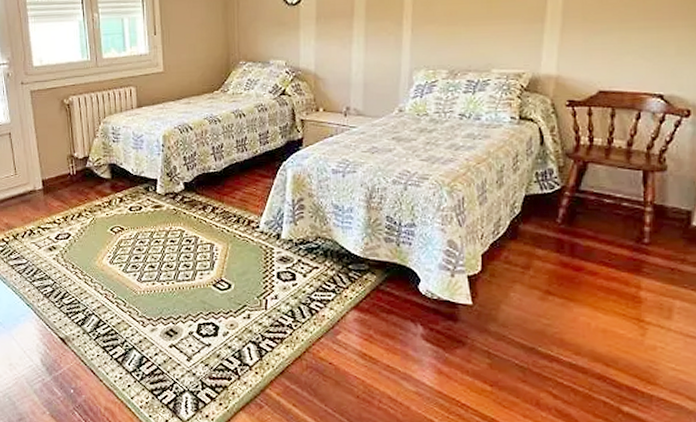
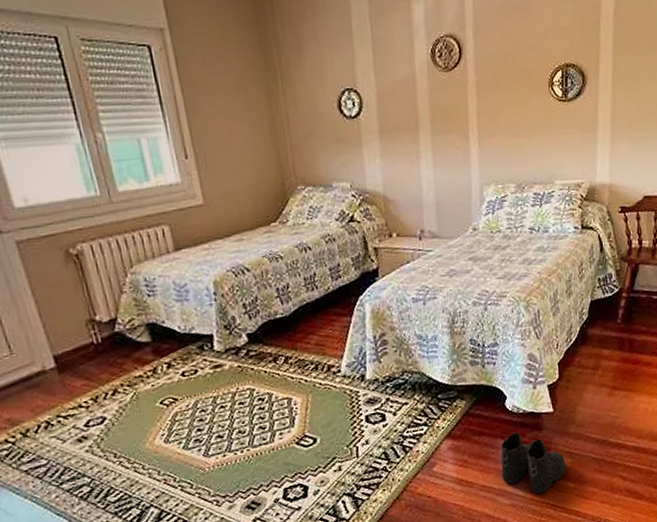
boots: none [408,317,482,389] -> present [500,432,566,494]

